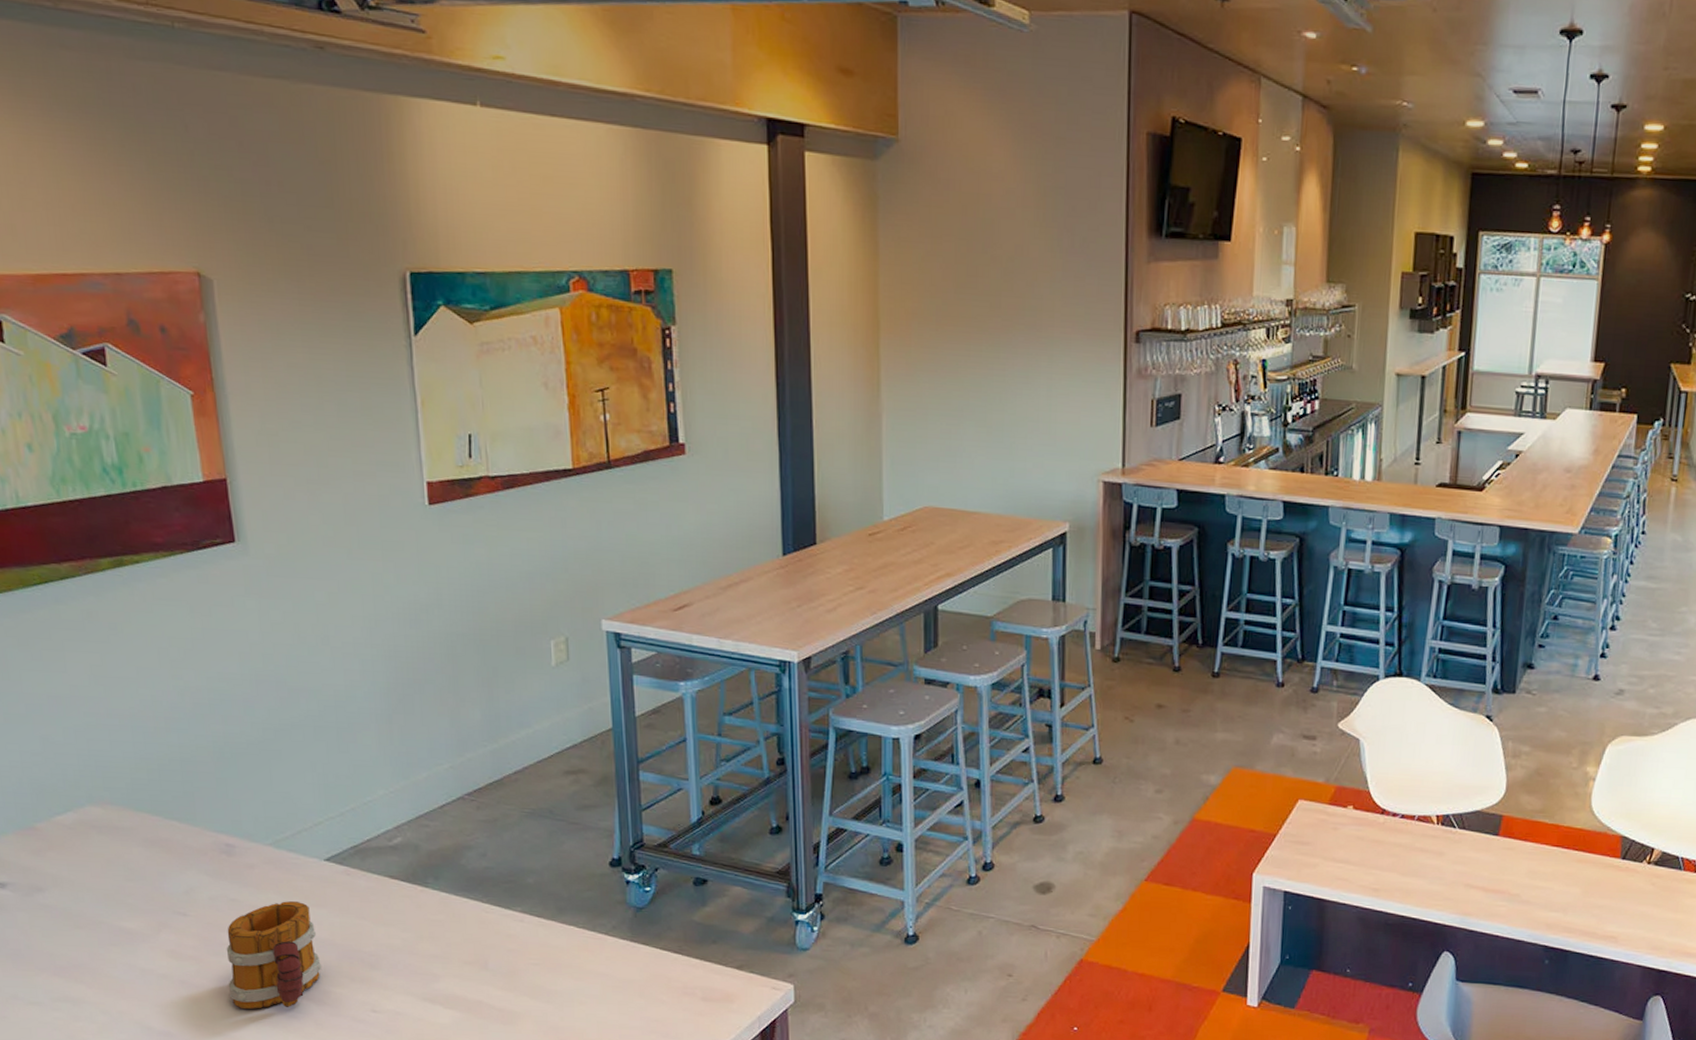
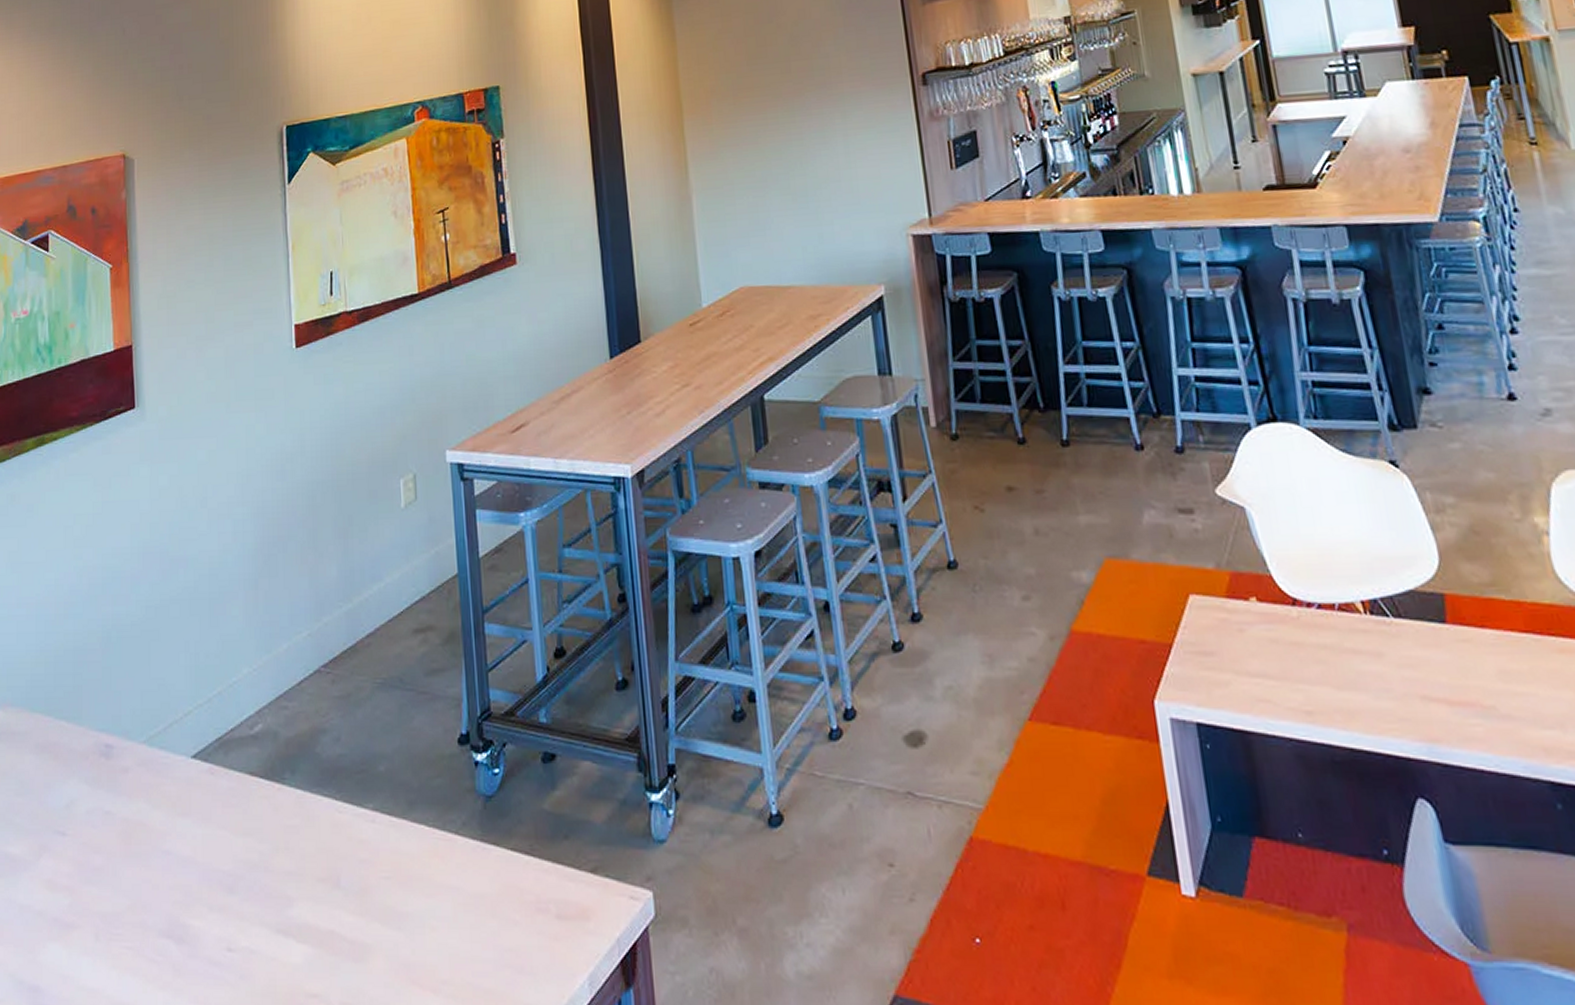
mug: present [226,901,322,1010] -> none [96,811,183,954]

